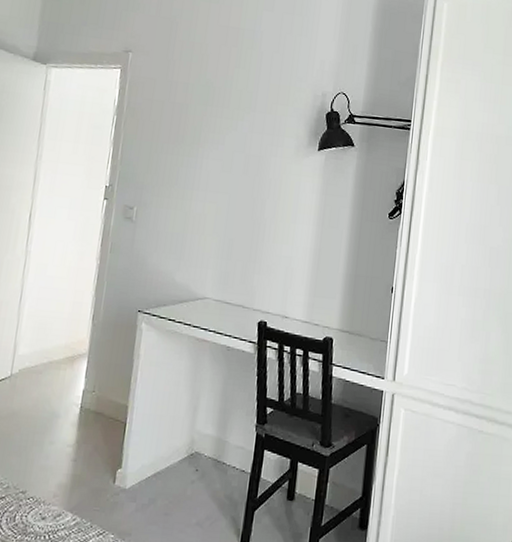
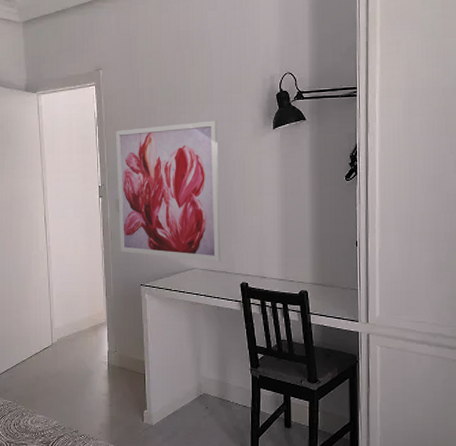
wall art: none [120,124,257,294] -> present [116,120,222,262]

